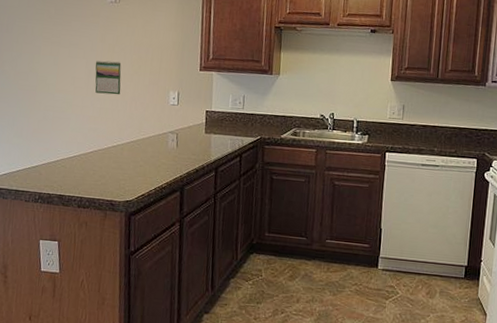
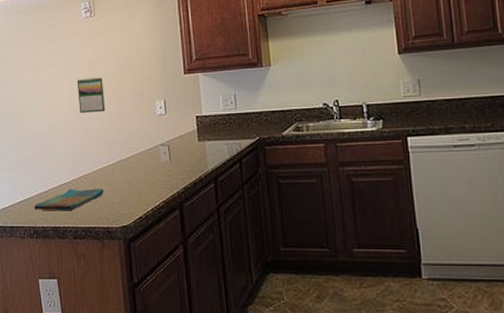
dish towel: none [41,162,112,181] -> present [34,188,104,210]

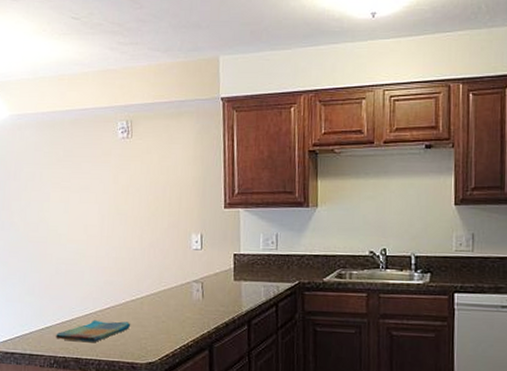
calendar: present [77,77,105,113] -> none [108,204,138,242]

